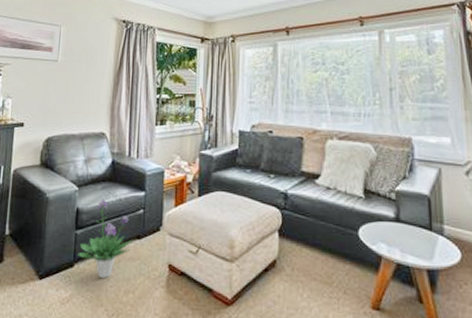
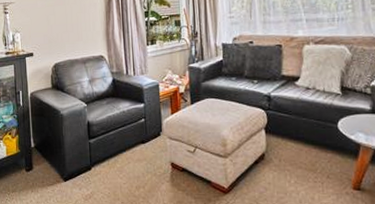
potted plant: present [78,199,133,279] -> none [93,112,138,178]

